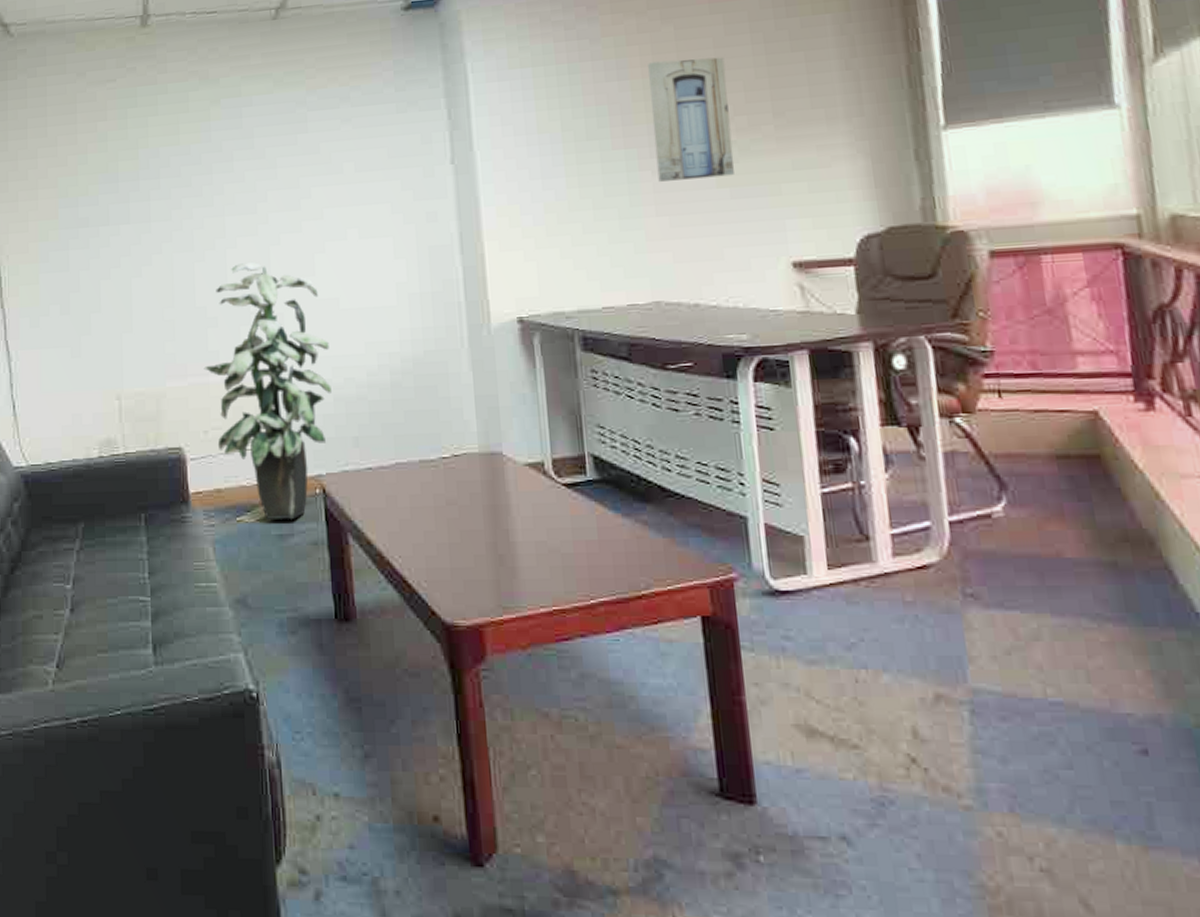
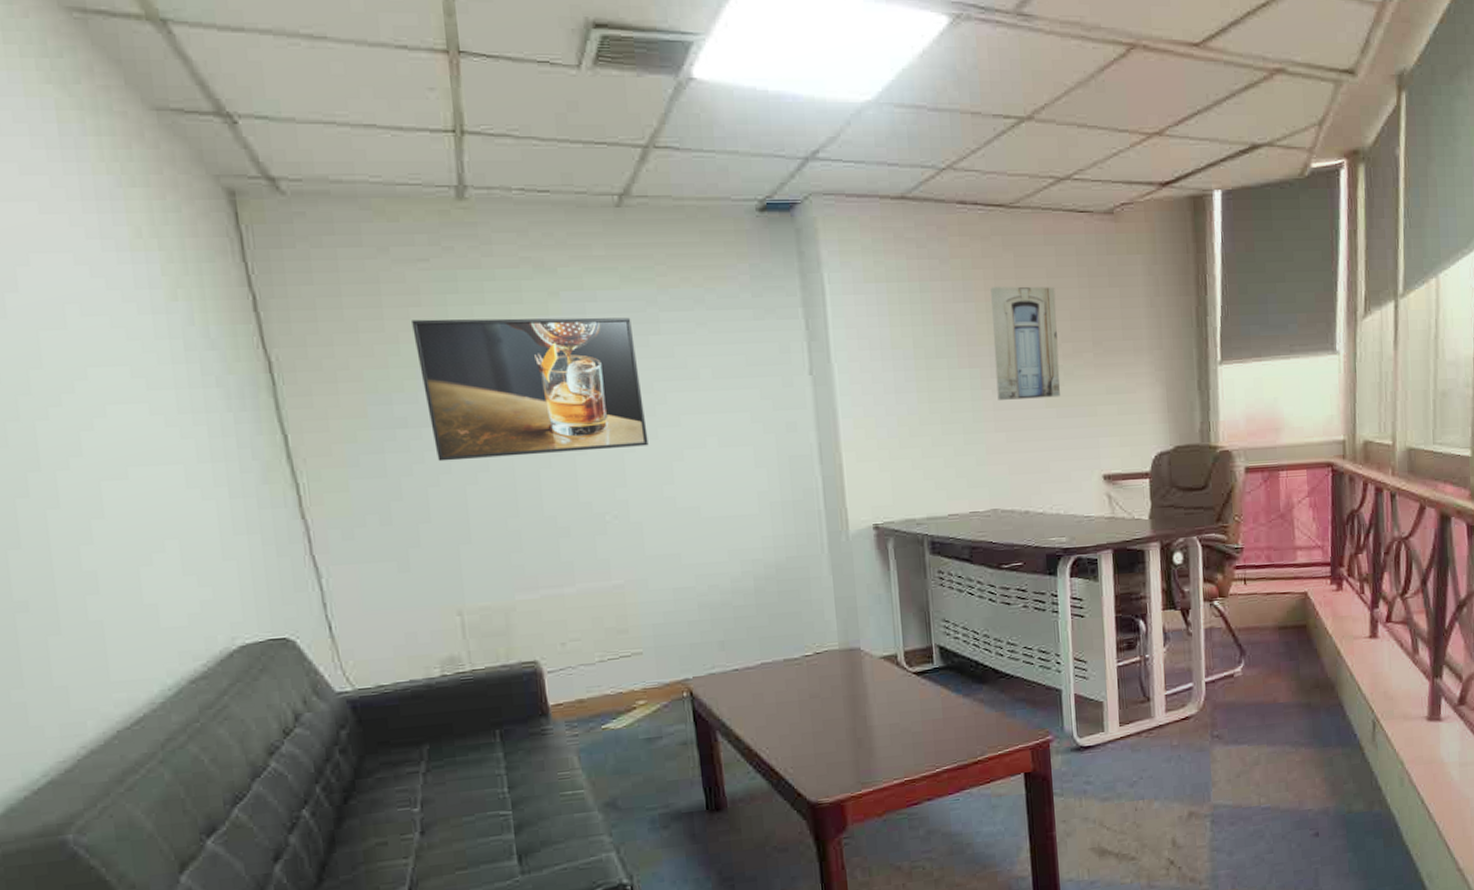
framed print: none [99,118,293,257] -> present [412,317,649,462]
indoor plant: present [203,262,332,519] -> none [557,470,696,725]

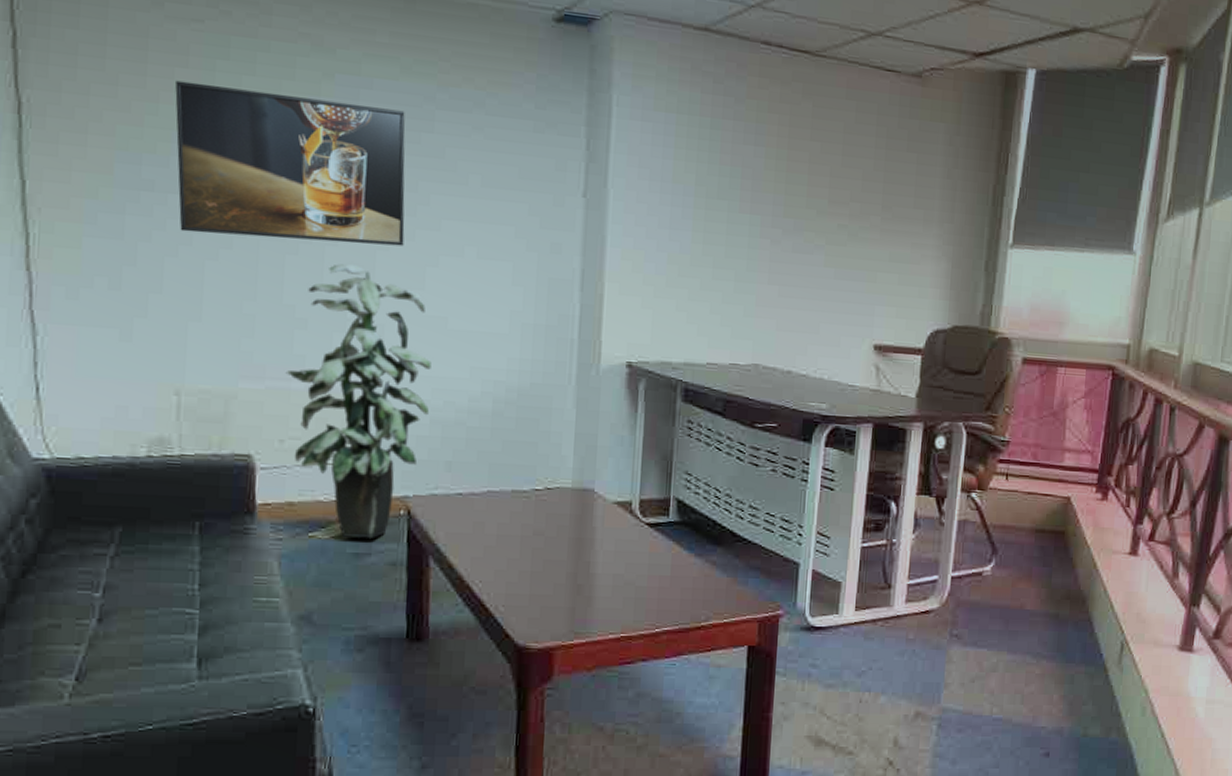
indoor plant: none [557,470,696,725] -> present [285,264,432,538]
wall art: present [991,286,1061,400] -> none [775,134,851,258]

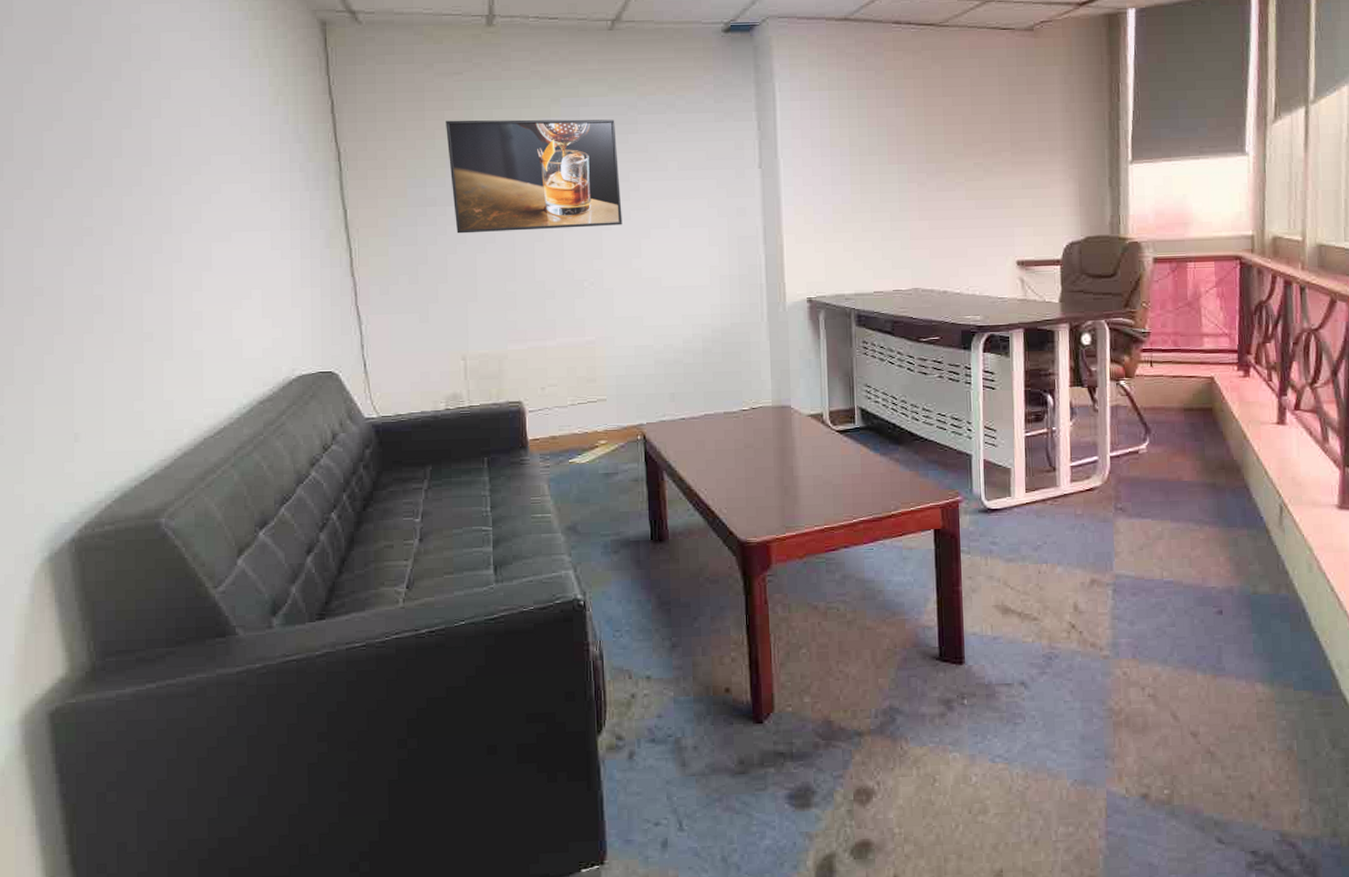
indoor plant: present [285,264,432,538] -> none [542,244,653,461]

